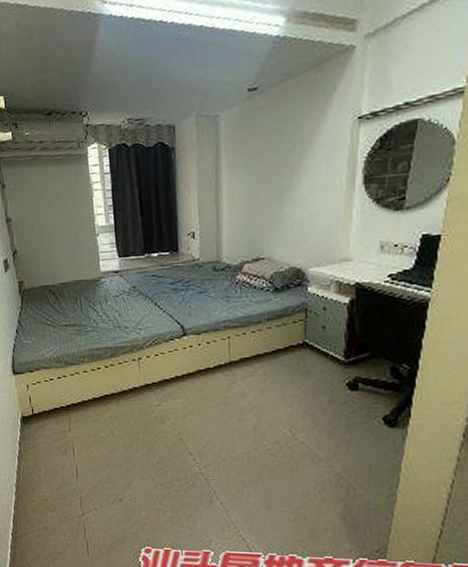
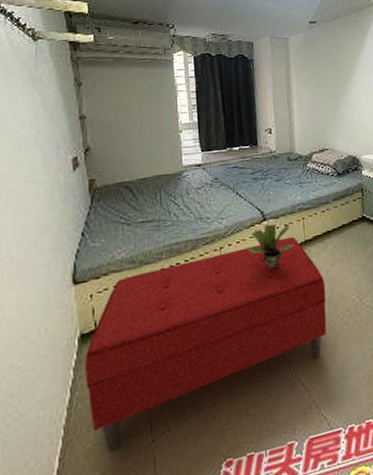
bench: none [26,355,252,514] -> present [85,236,327,453]
potted plant: none [166,339,219,387] -> present [248,223,295,270]

